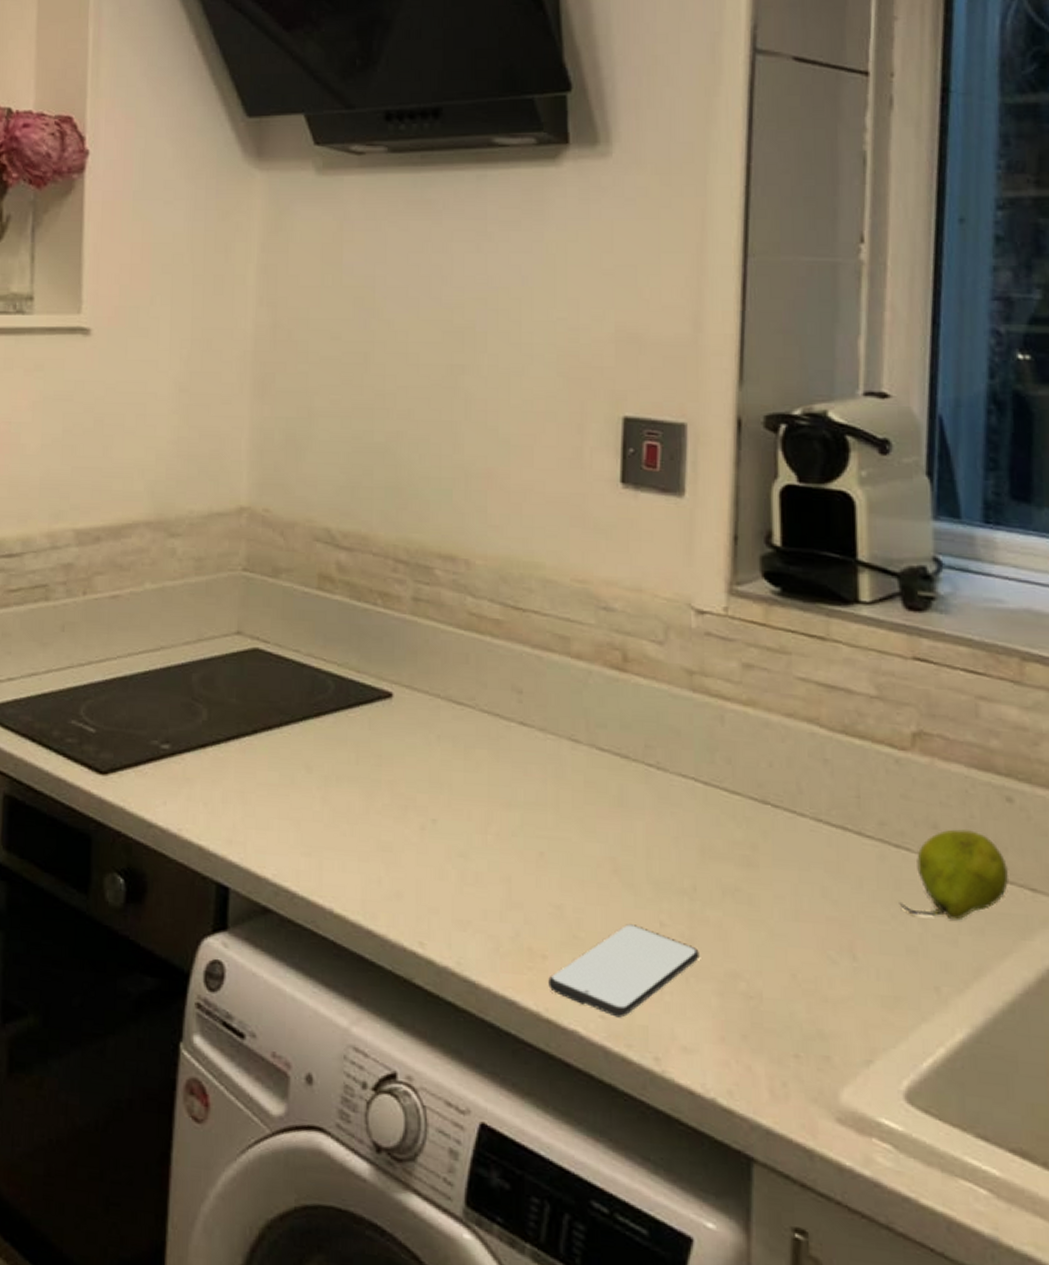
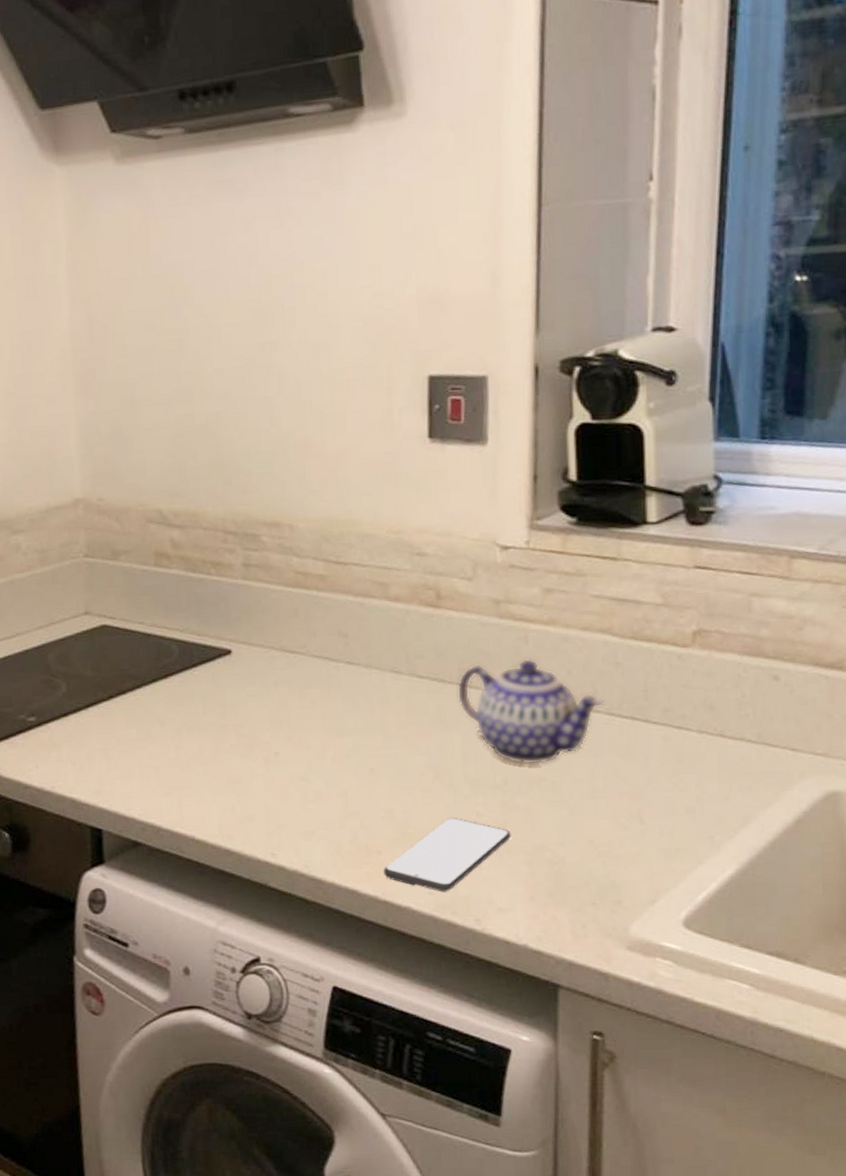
teapot: none [642,742,811,871] -> present [456,659,604,765]
fruit: present [899,829,1010,921] -> none [680,707,774,782]

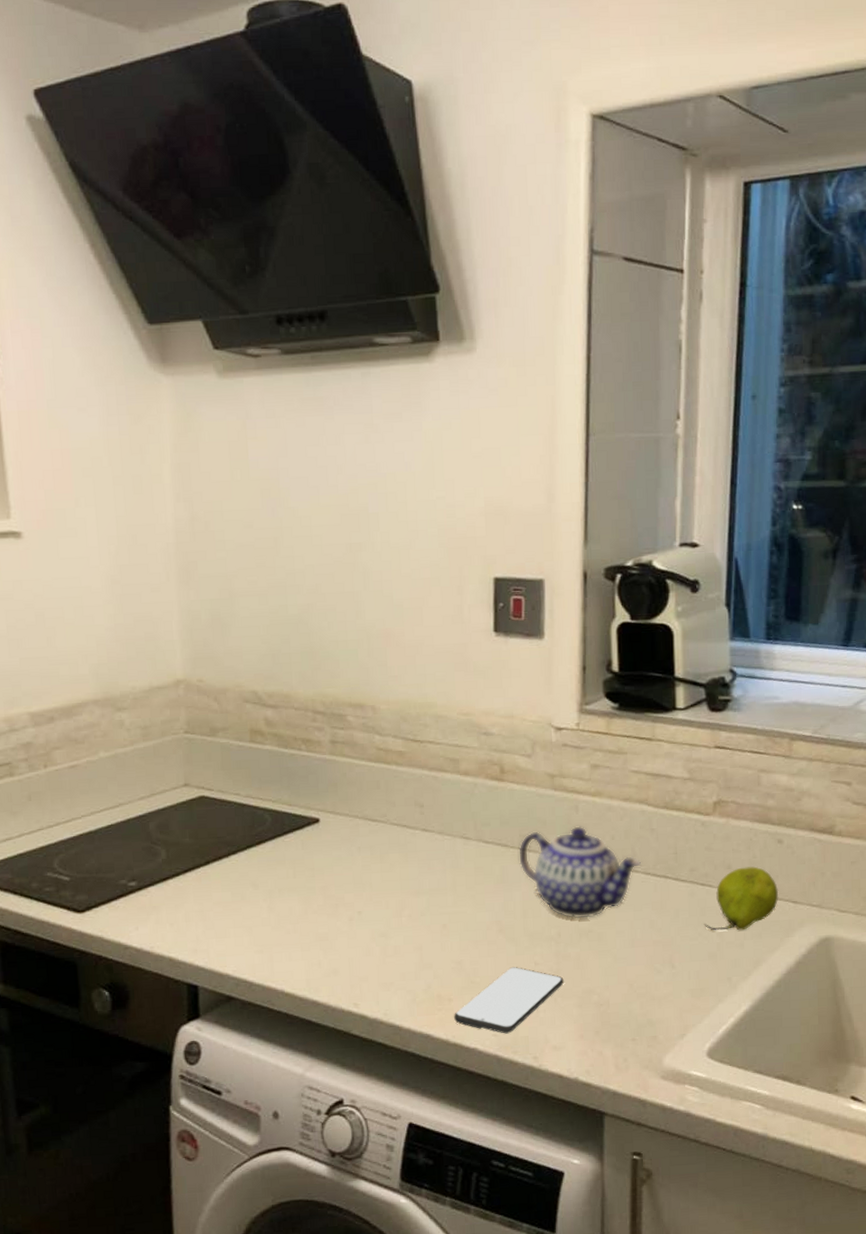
fruit: none [680,707,774,782] -> present [704,866,779,931]

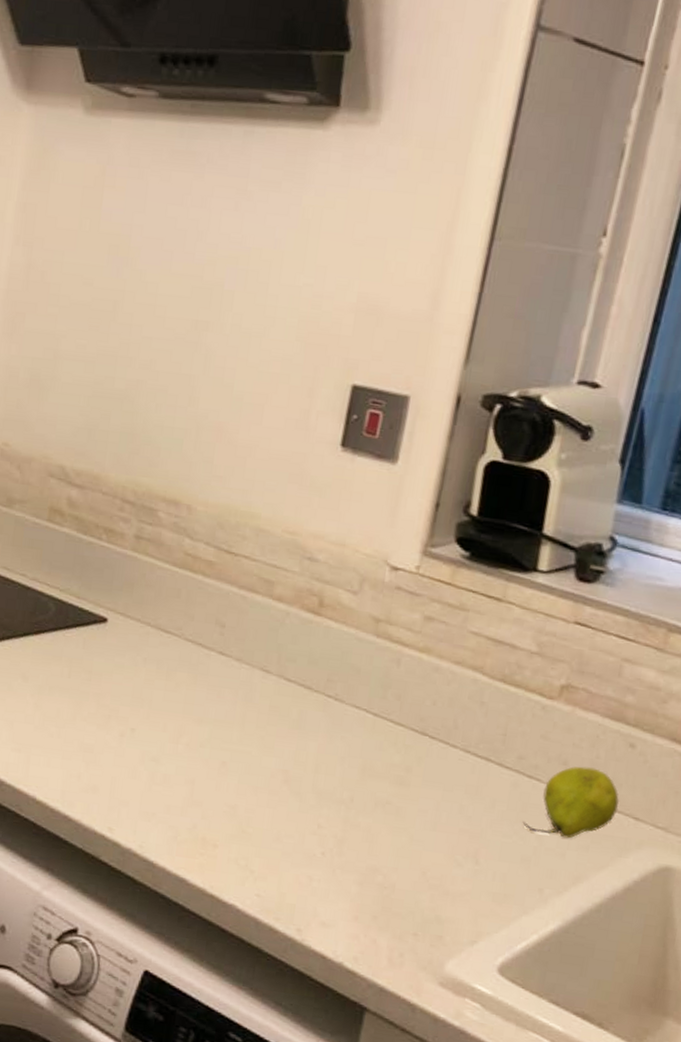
smartphone: present [454,967,564,1034] -> none [216,824,348,897]
teapot: present [518,826,642,919] -> none [320,678,463,789]

